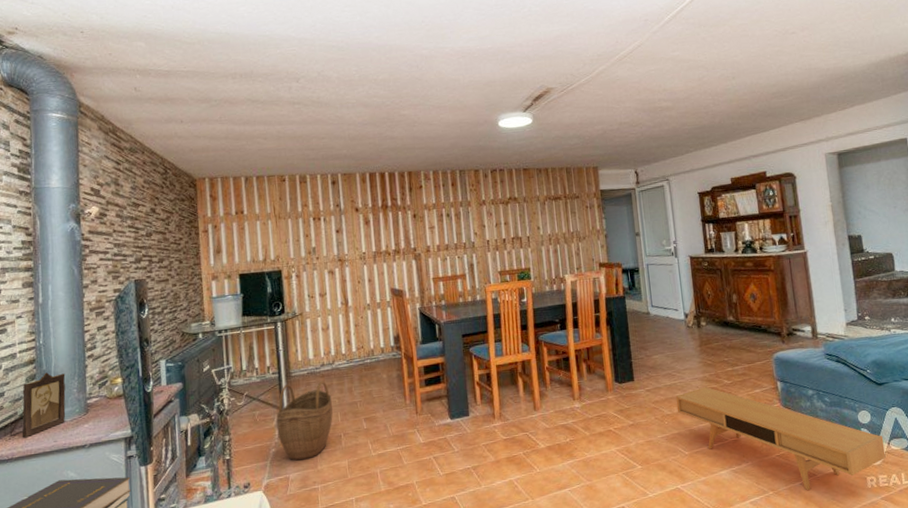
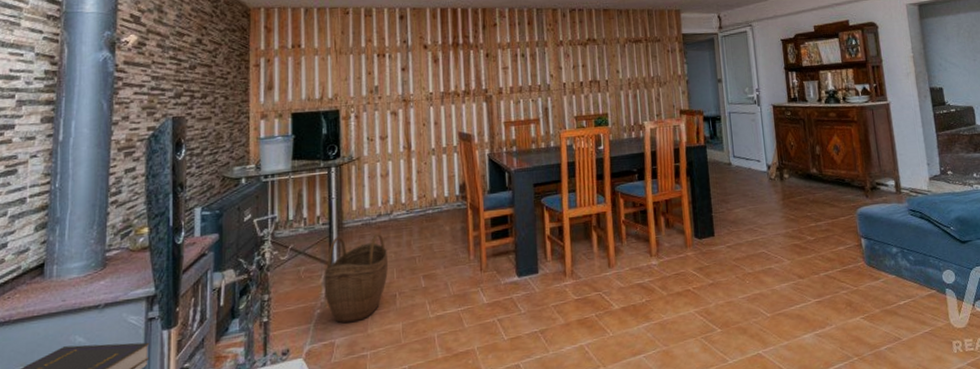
photo frame: present [9,372,66,438] -> none [9,220,83,297]
tv console: present [675,386,886,491] -> none [757,243,971,356]

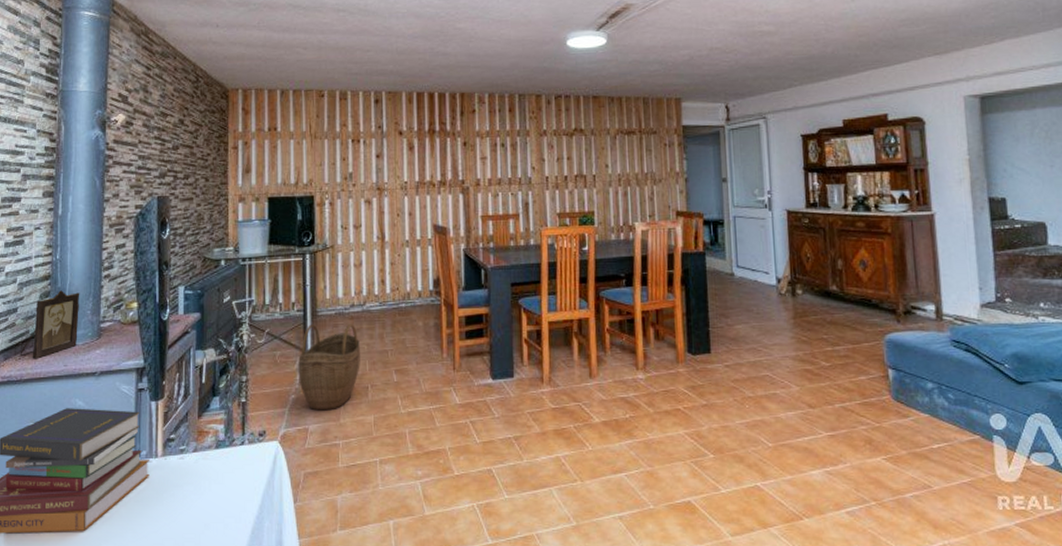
photo frame: none [9,220,83,297] -> present [20,290,80,359]

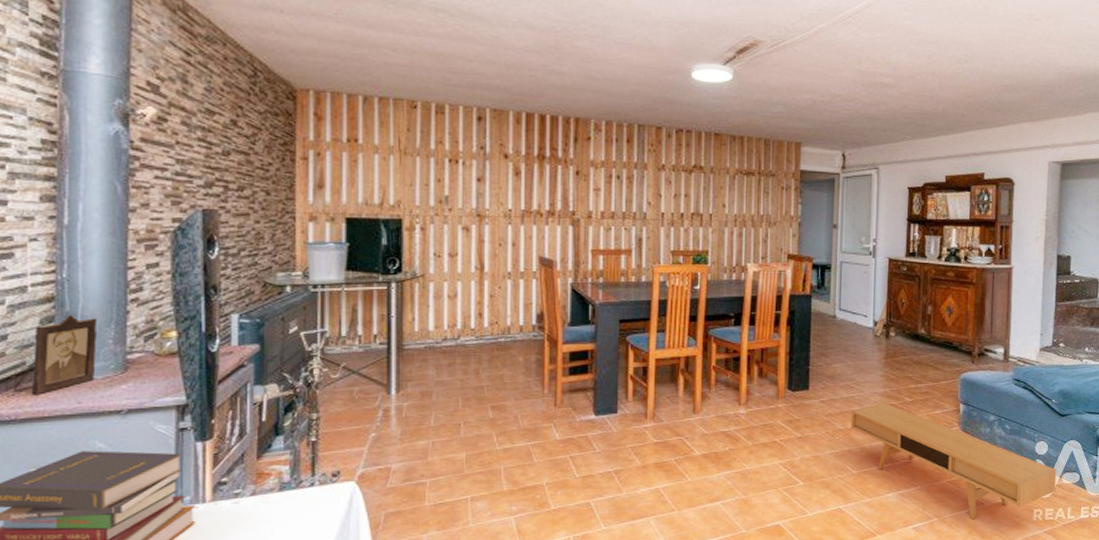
woven basket: present [298,323,360,411] -> none [380,358,452,449]
tv console: none [760,367,1024,506] -> present [850,402,1057,520]

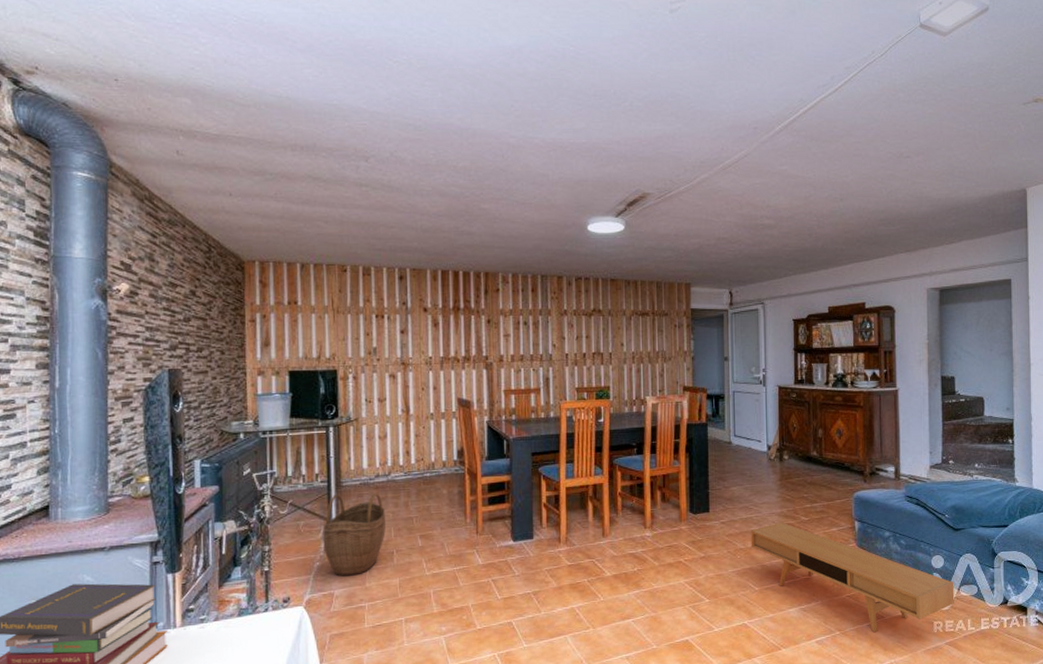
photo frame: present [13,315,98,396] -> none [16,465,84,536]
woven basket: none [380,358,452,449] -> present [323,493,386,576]

